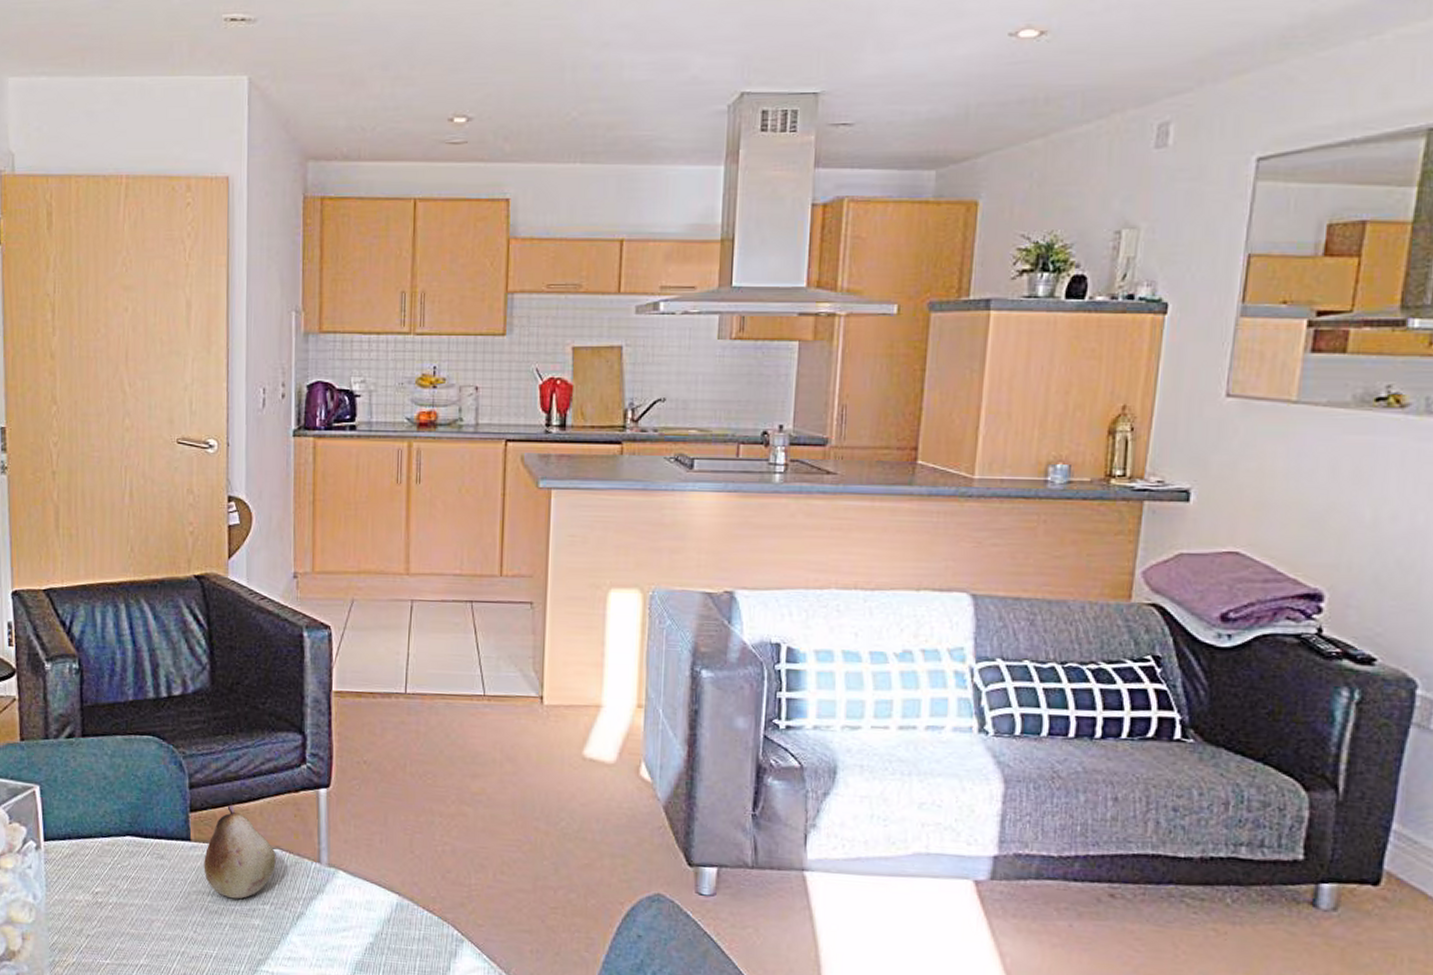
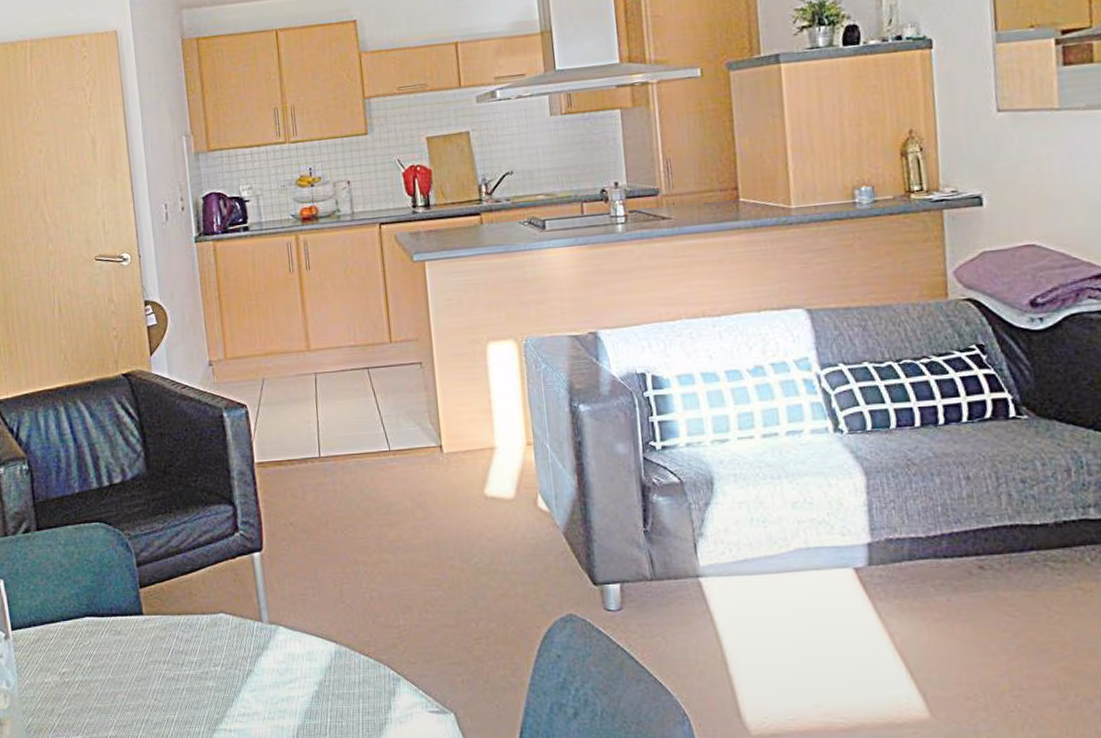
fruit: present [204,804,276,899] -> none [157,577,222,664]

